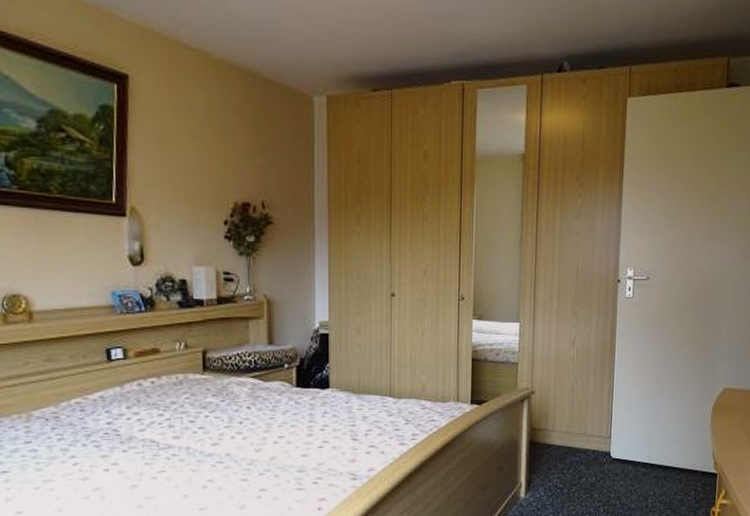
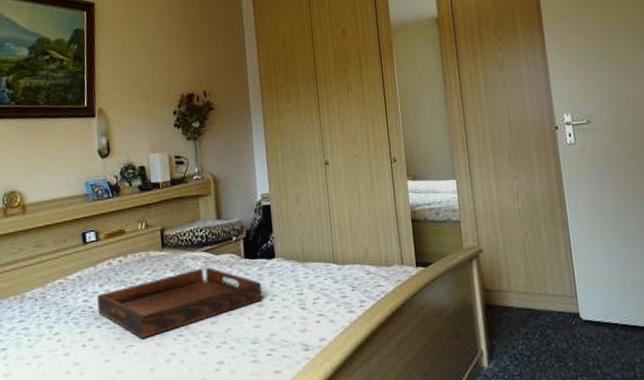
serving tray: none [124,394,313,465] -> present [97,267,263,339]

